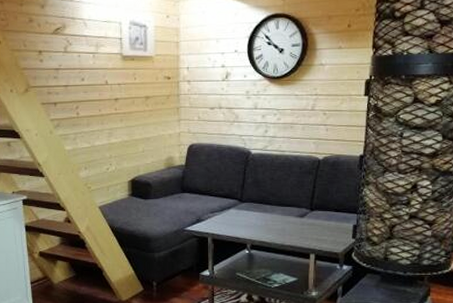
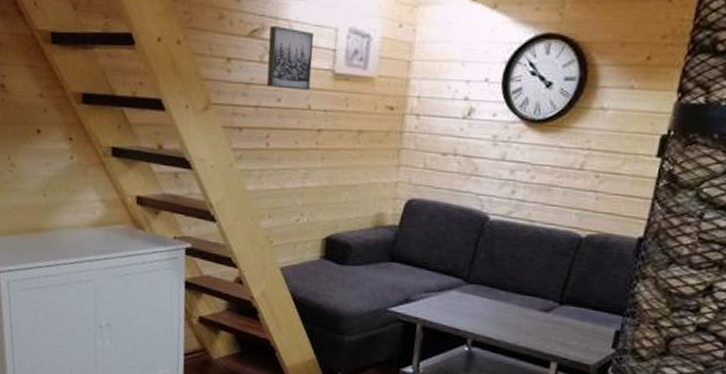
wall art: none [70,24,105,71] -> present [266,26,314,91]

